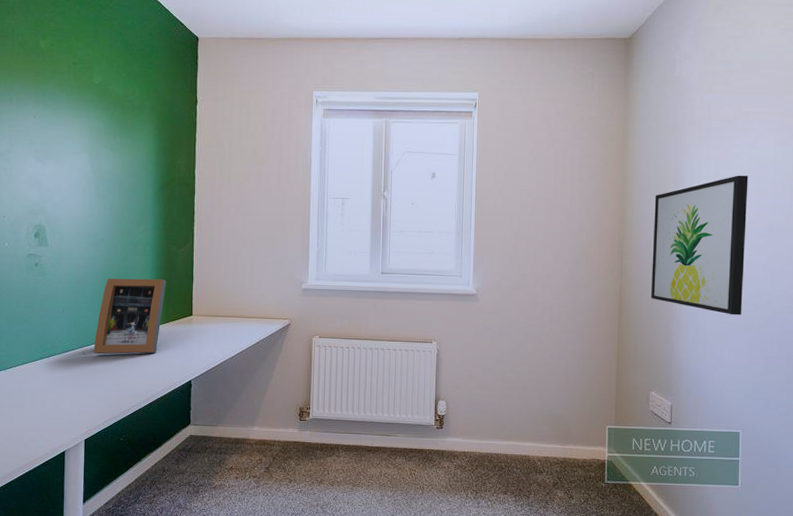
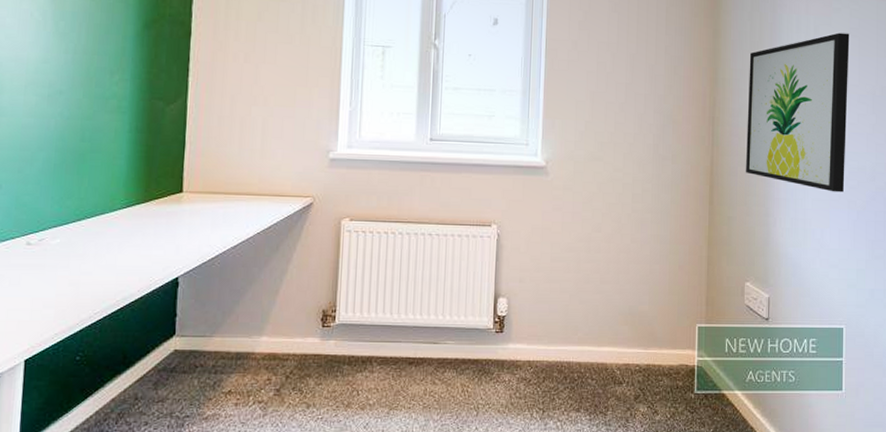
picture frame: present [93,278,166,354] -> none [42,143,148,244]

